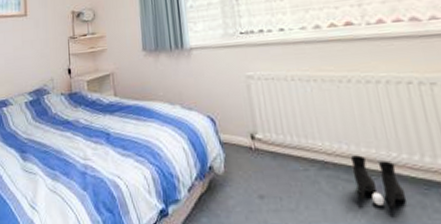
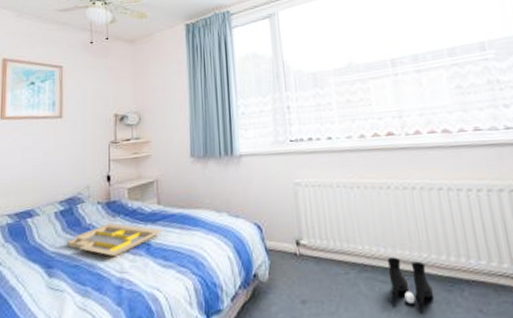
serving tray: none [36,113,120,145] -> present [66,223,163,257]

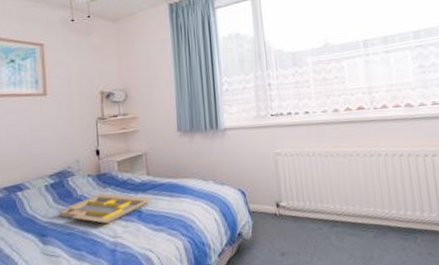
boots: present [386,257,434,306] -> none [354,213,393,253]

